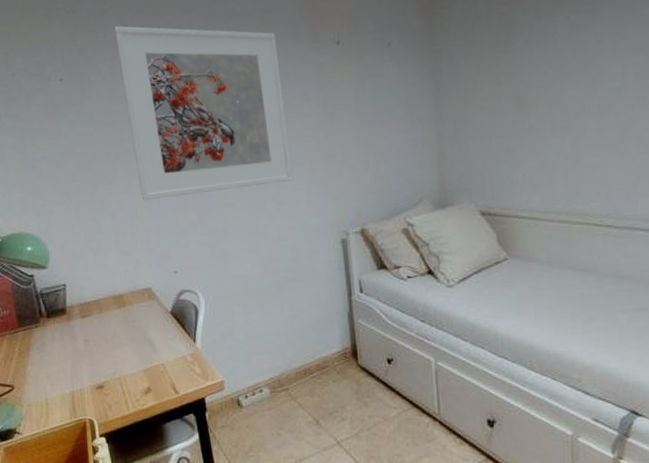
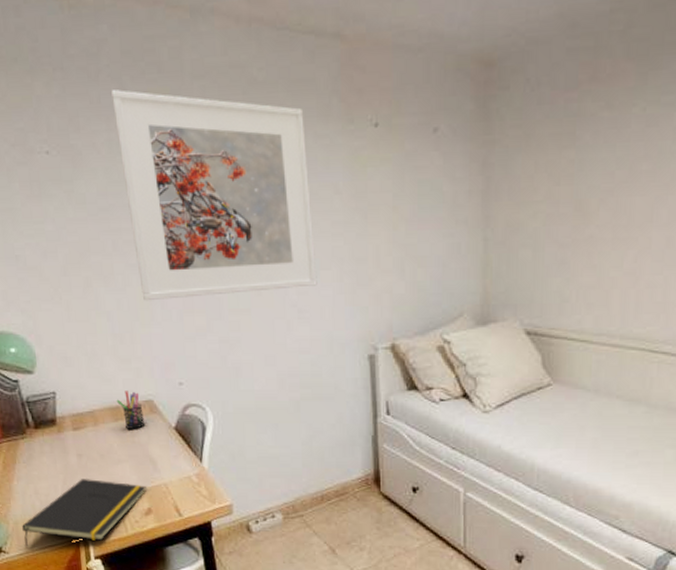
notepad: none [34,362,146,428] -> present [22,479,146,547]
pen holder: none [119,280,145,315] -> present [116,391,146,429]

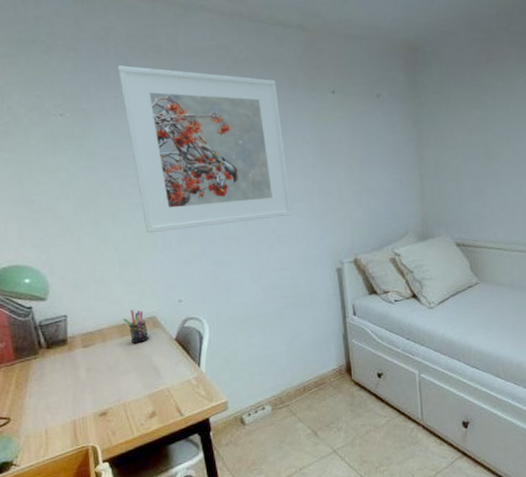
notepad: present [22,479,146,547] -> none [33,390,150,458]

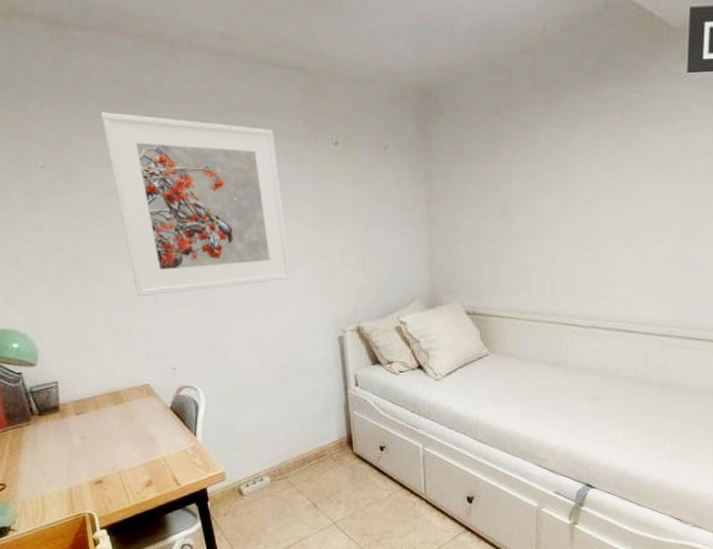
pen holder: present [122,310,149,343] -> none [115,377,143,411]

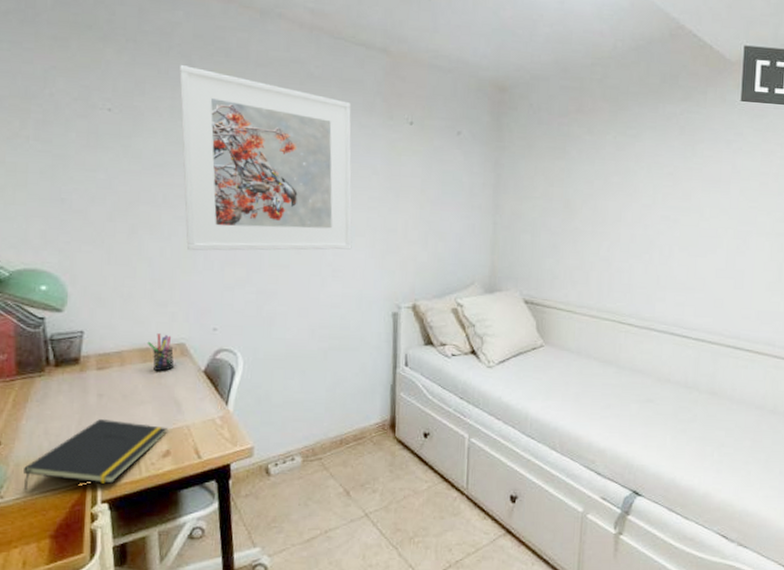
notepad: none [29,458,146,524] -> present [23,419,167,491]
pen holder: none [115,377,143,411] -> present [147,333,175,371]

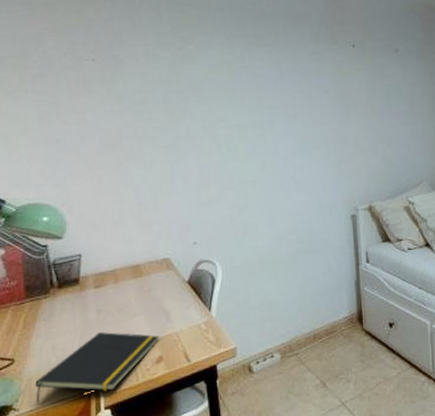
pen holder: present [147,333,175,371] -> none [136,251,162,285]
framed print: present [179,65,353,251] -> none [151,16,310,176]

